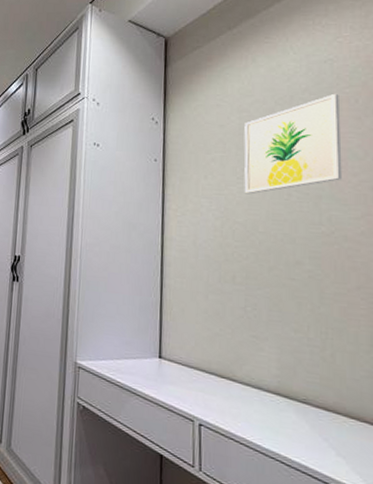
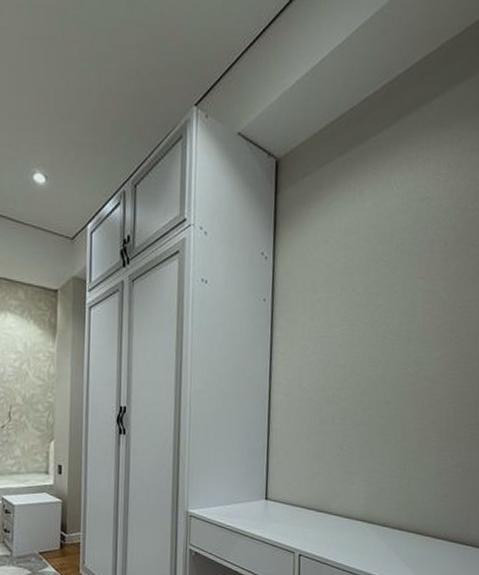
wall art: present [244,93,342,194] -> none [346,234,433,337]

